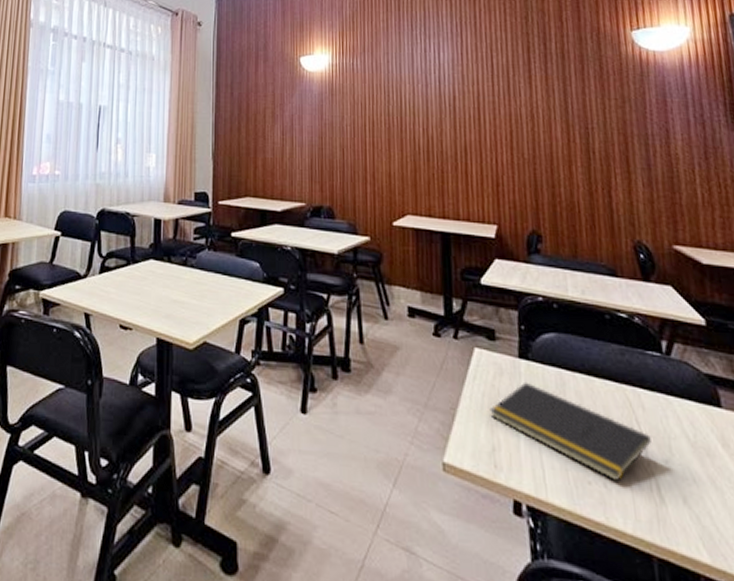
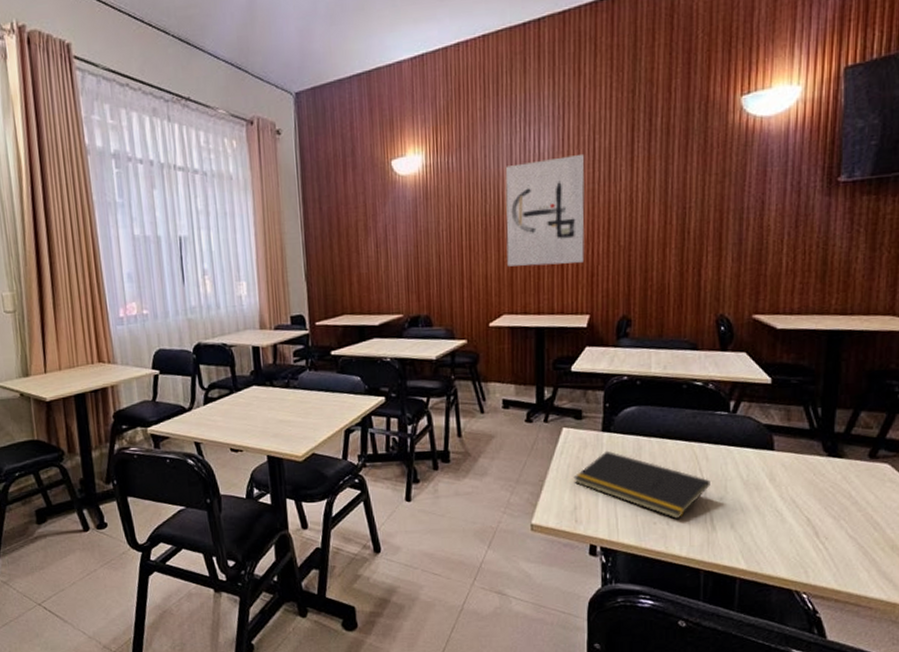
wall art: none [407,68,489,171] -> present [505,153,585,267]

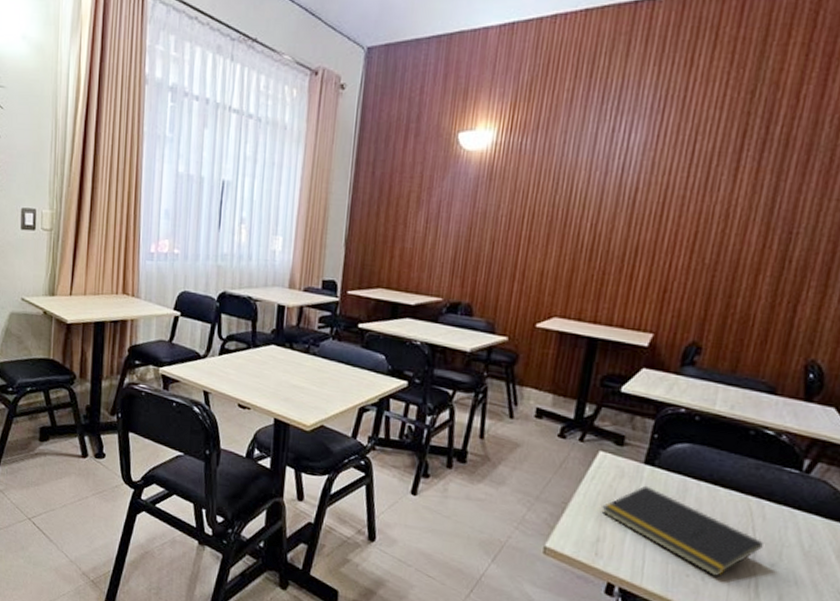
wall art: present [505,153,585,267] -> none [568,154,681,275]

